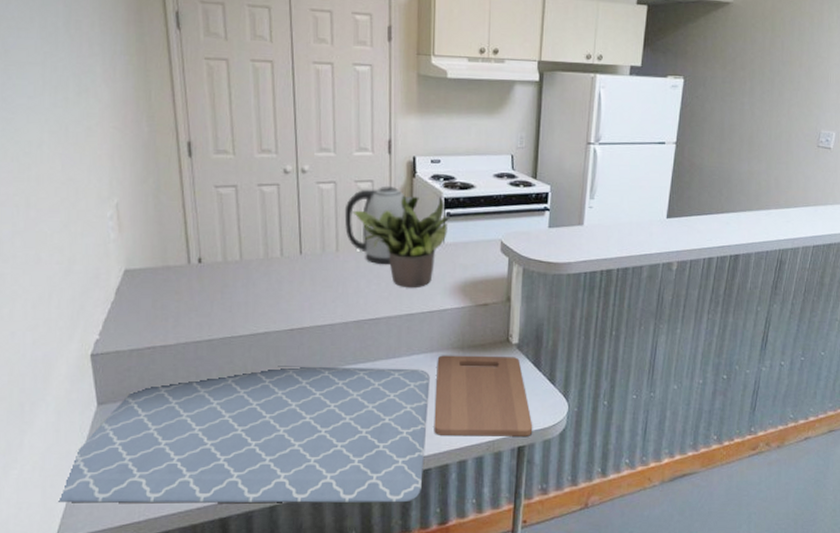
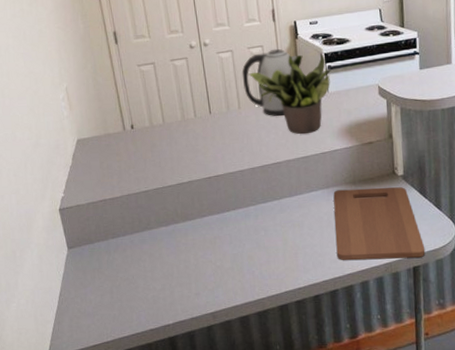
placemat: present [58,366,430,504] -> none [47,204,332,328]

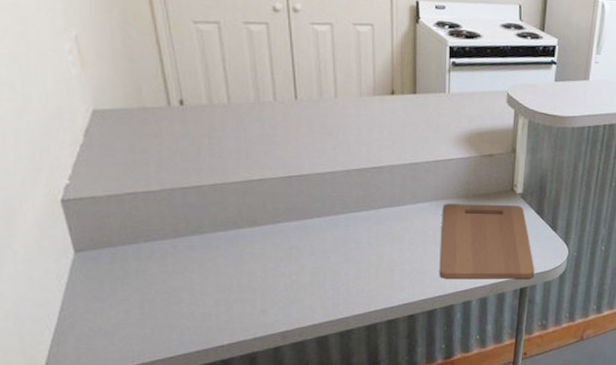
kettle: present [241,48,297,116] -> none [342,30,416,113]
potted plant: present [248,52,332,134] -> none [351,40,456,137]

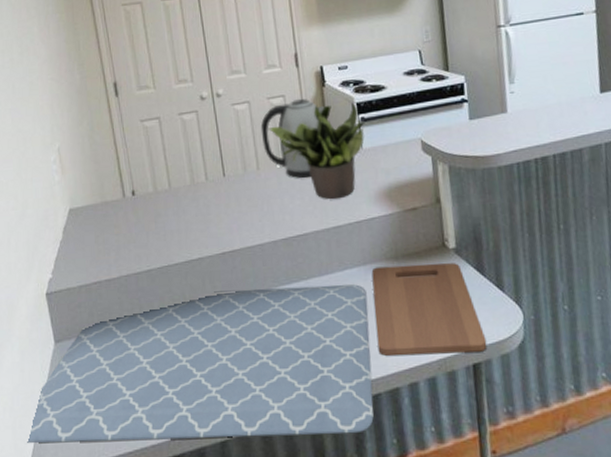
placemat: none [39,213,435,351] -> present [27,284,374,444]
kettle: none [342,30,416,113] -> present [260,98,325,178]
potted plant: none [351,40,456,137] -> present [268,101,366,199]

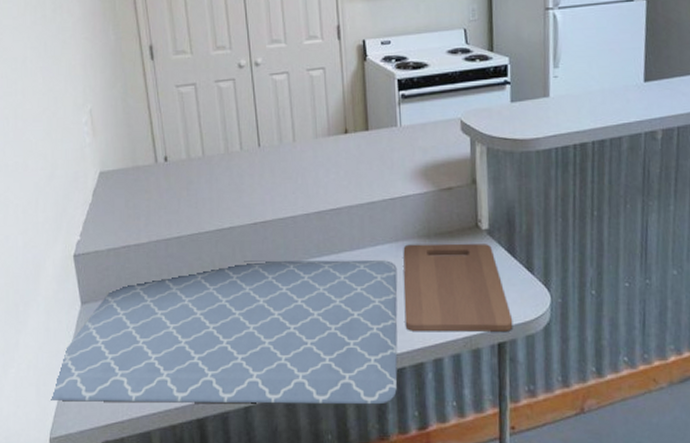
kettle: present [260,98,325,178] -> none [298,71,365,152]
potted plant: present [268,101,366,199] -> none [306,77,406,174]

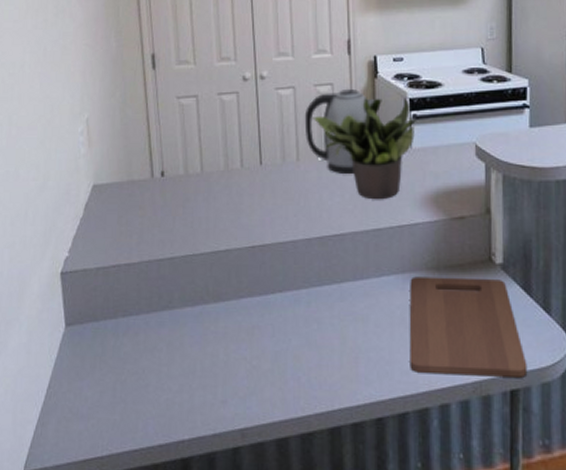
placemat: present [51,259,398,405] -> none [27,287,403,453]
kettle: none [298,71,365,152] -> present [304,88,375,173]
potted plant: none [306,77,406,174] -> present [313,96,417,199]

